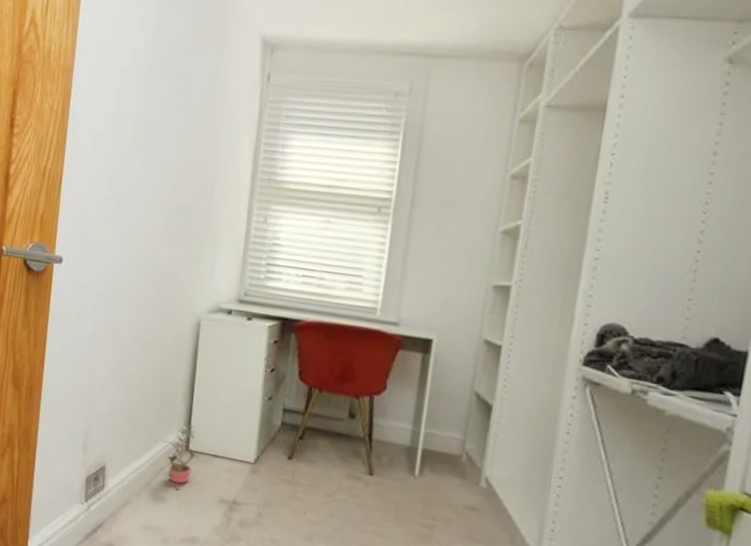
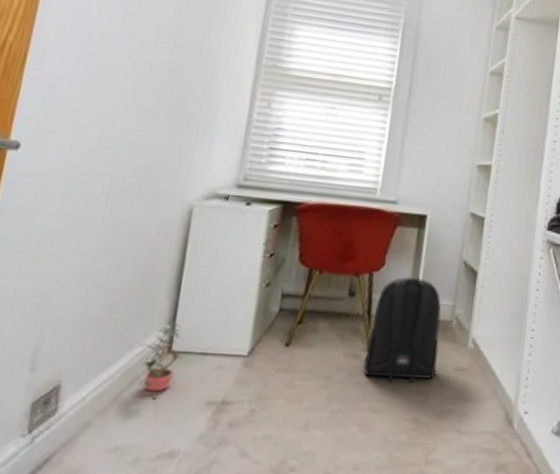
backpack: none [365,401,449,516] -> present [363,274,442,385]

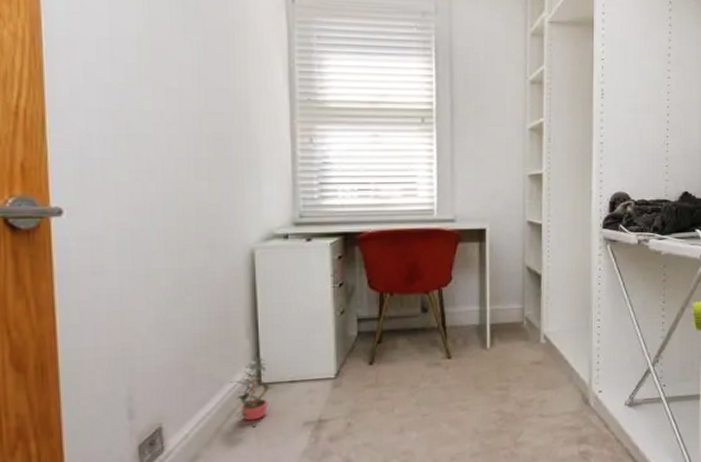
backpack: present [363,274,442,385] -> none [446,285,514,384]

